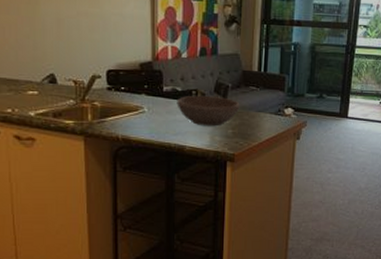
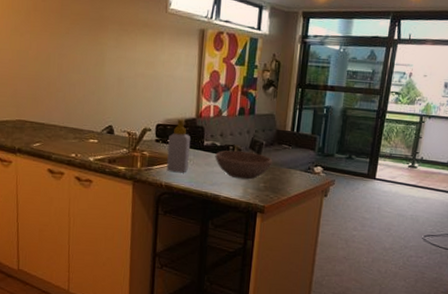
soap bottle: none [122,63,148,124] -> present [166,119,191,173]

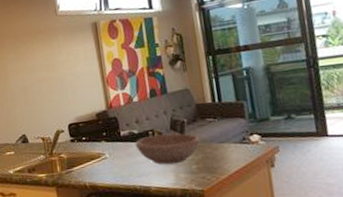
soap bottle: present [166,119,191,173] -> none [83,114,111,171]

